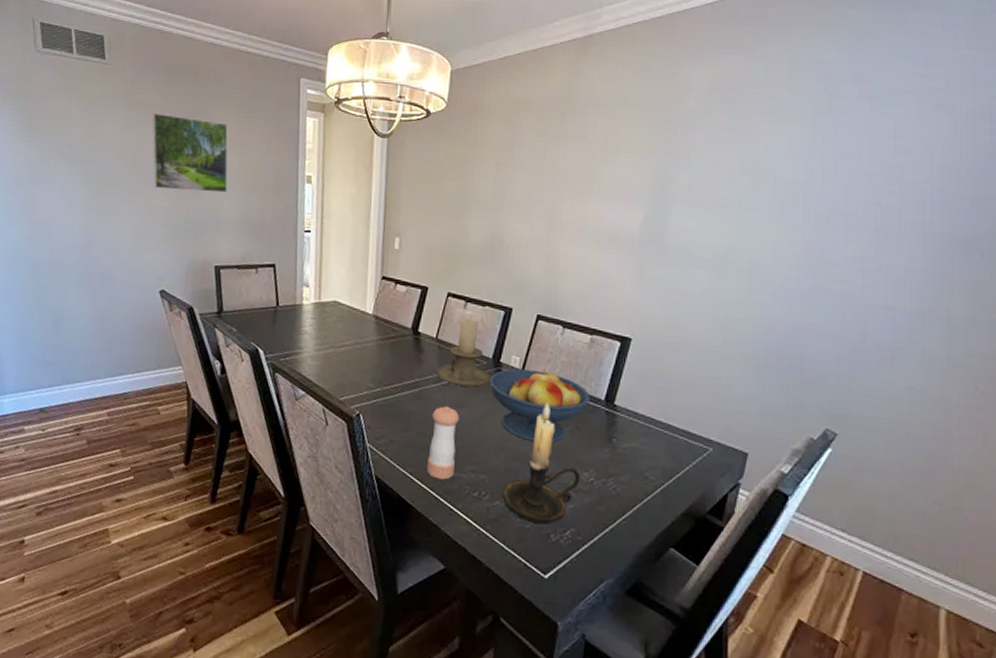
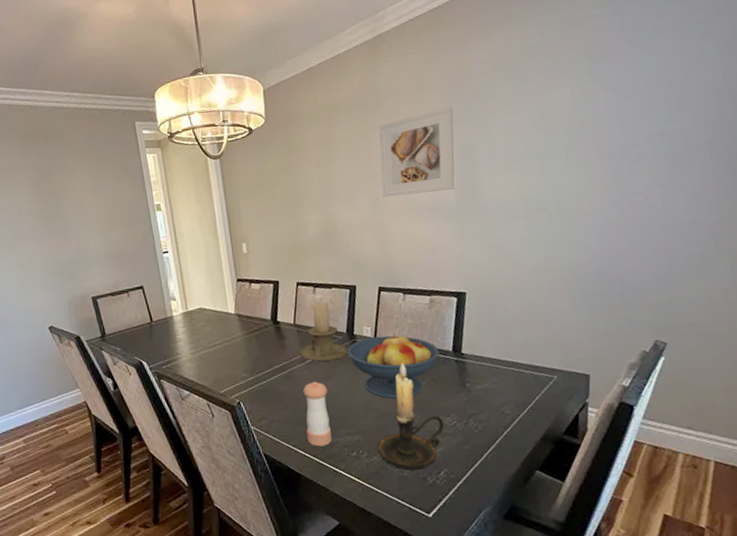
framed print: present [152,112,228,193] -> none [15,173,91,241]
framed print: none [561,130,656,222] -> present [379,106,455,198]

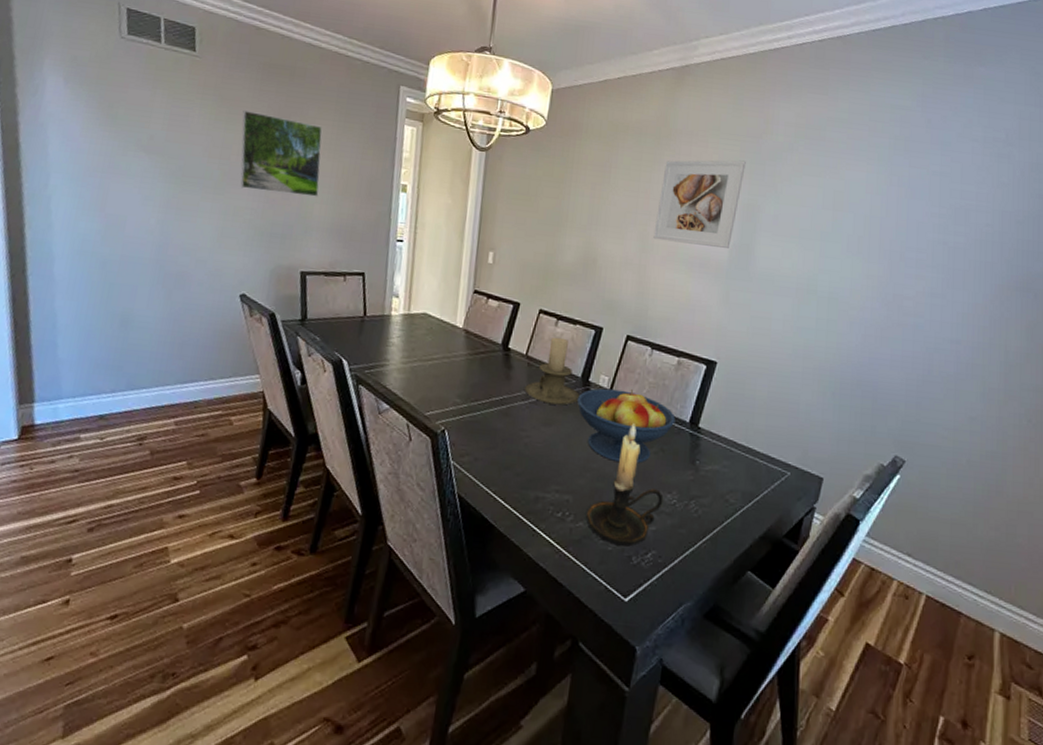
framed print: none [15,173,91,241] -> present [240,109,323,197]
pepper shaker: present [303,381,332,447] -> none [511,424,546,500]

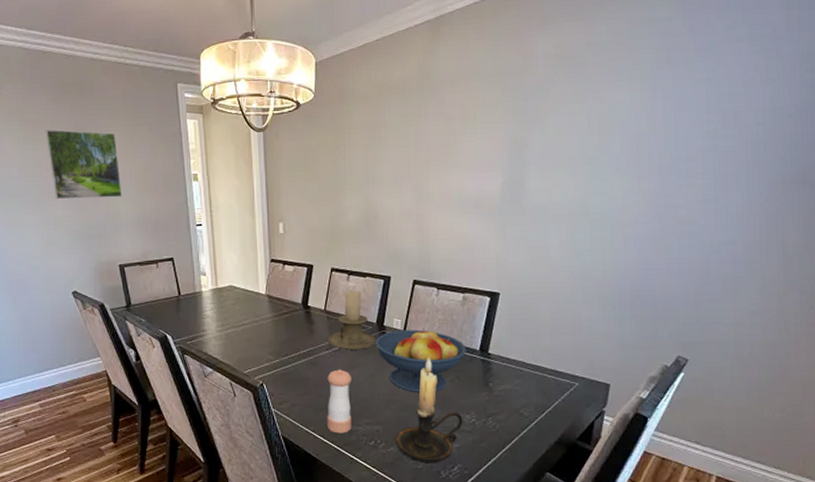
pepper shaker: none [511,424,546,500] -> present [327,369,351,434]
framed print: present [653,160,746,248] -> none [427,100,509,189]

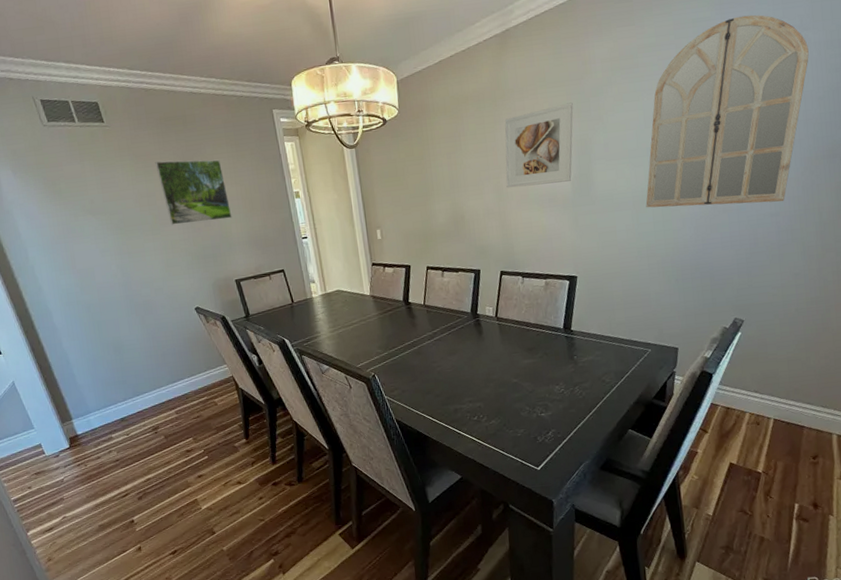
candle holder: present [327,290,377,350] -> none [428,285,473,338]
pepper shaker: present [327,369,351,434] -> none [431,356,456,413]
fruit bowl: present [375,328,467,393] -> none [471,313,552,371]
candle holder: present [395,357,463,463] -> none [495,338,554,432]
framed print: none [427,100,509,189] -> present [505,102,573,188]
home mirror: none [583,18,781,229] -> present [645,14,809,208]

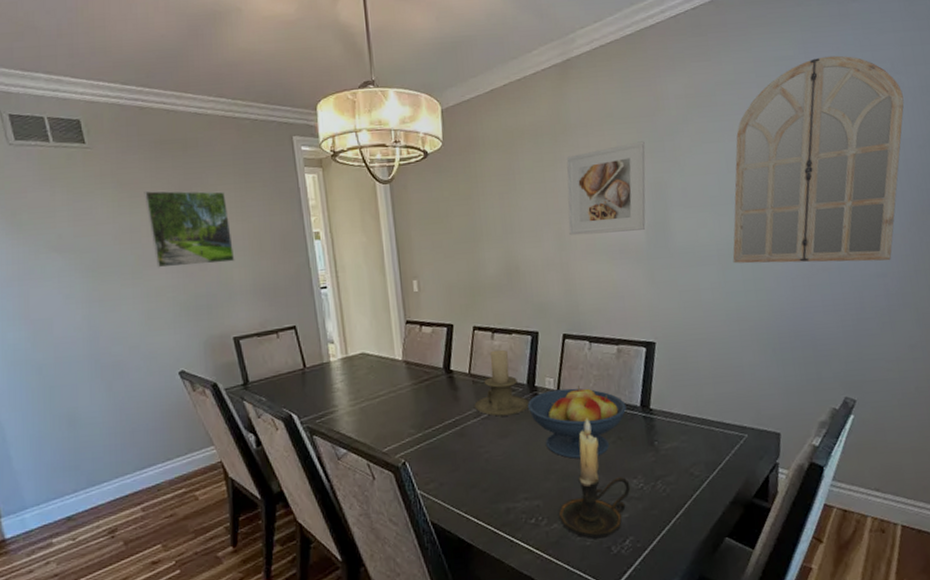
candle holder: none [428,285,473,338] -> present [474,349,529,417]
fruit bowl: none [471,313,552,371] -> present [527,386,627,459]
candle holder: none [495,338,554,432] -> present [558,418,631,539]

